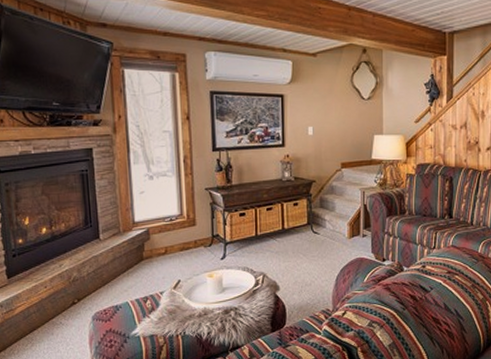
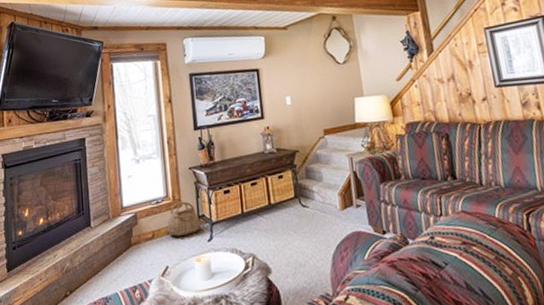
basket: none [180,220,214,254] -> present [166,201,200,237]

